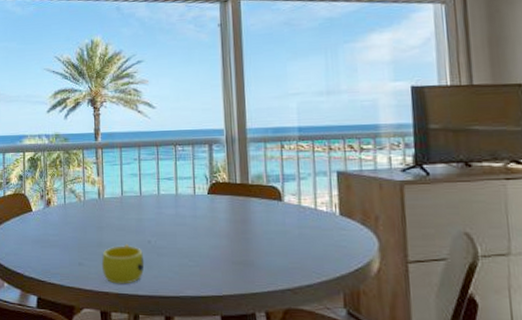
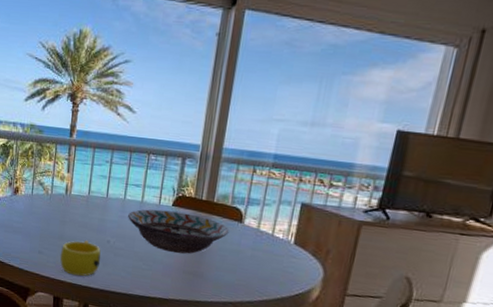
decorative bowl: none [165,200,271,243] -> present [128,209,229,254]

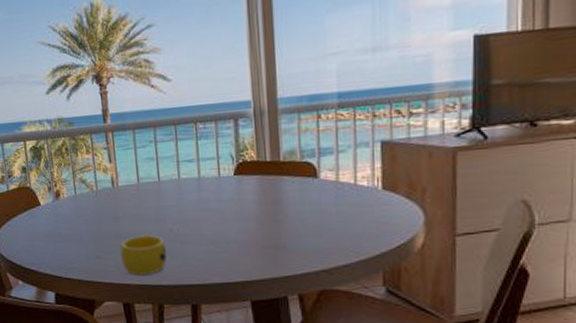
decorative bowl: present [128,209,229,254] -> none [187,179,305,227]

